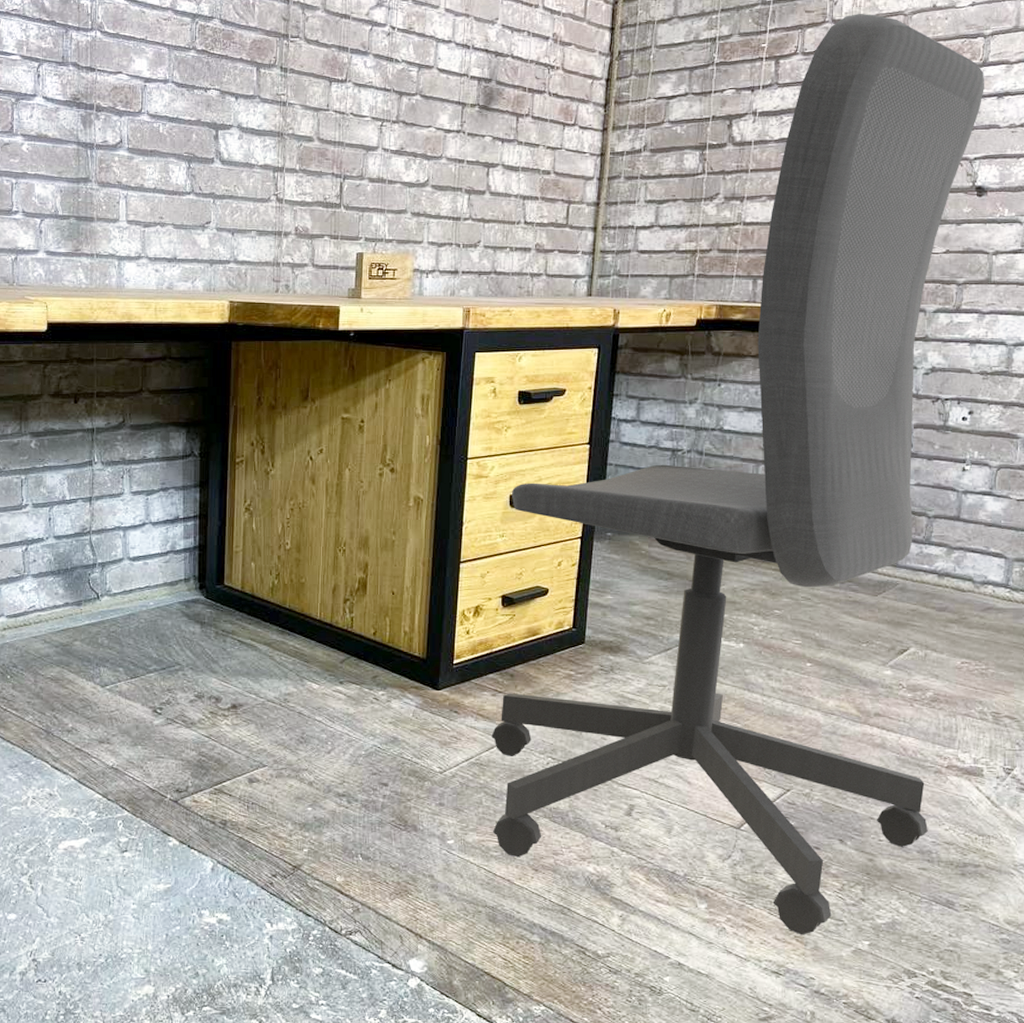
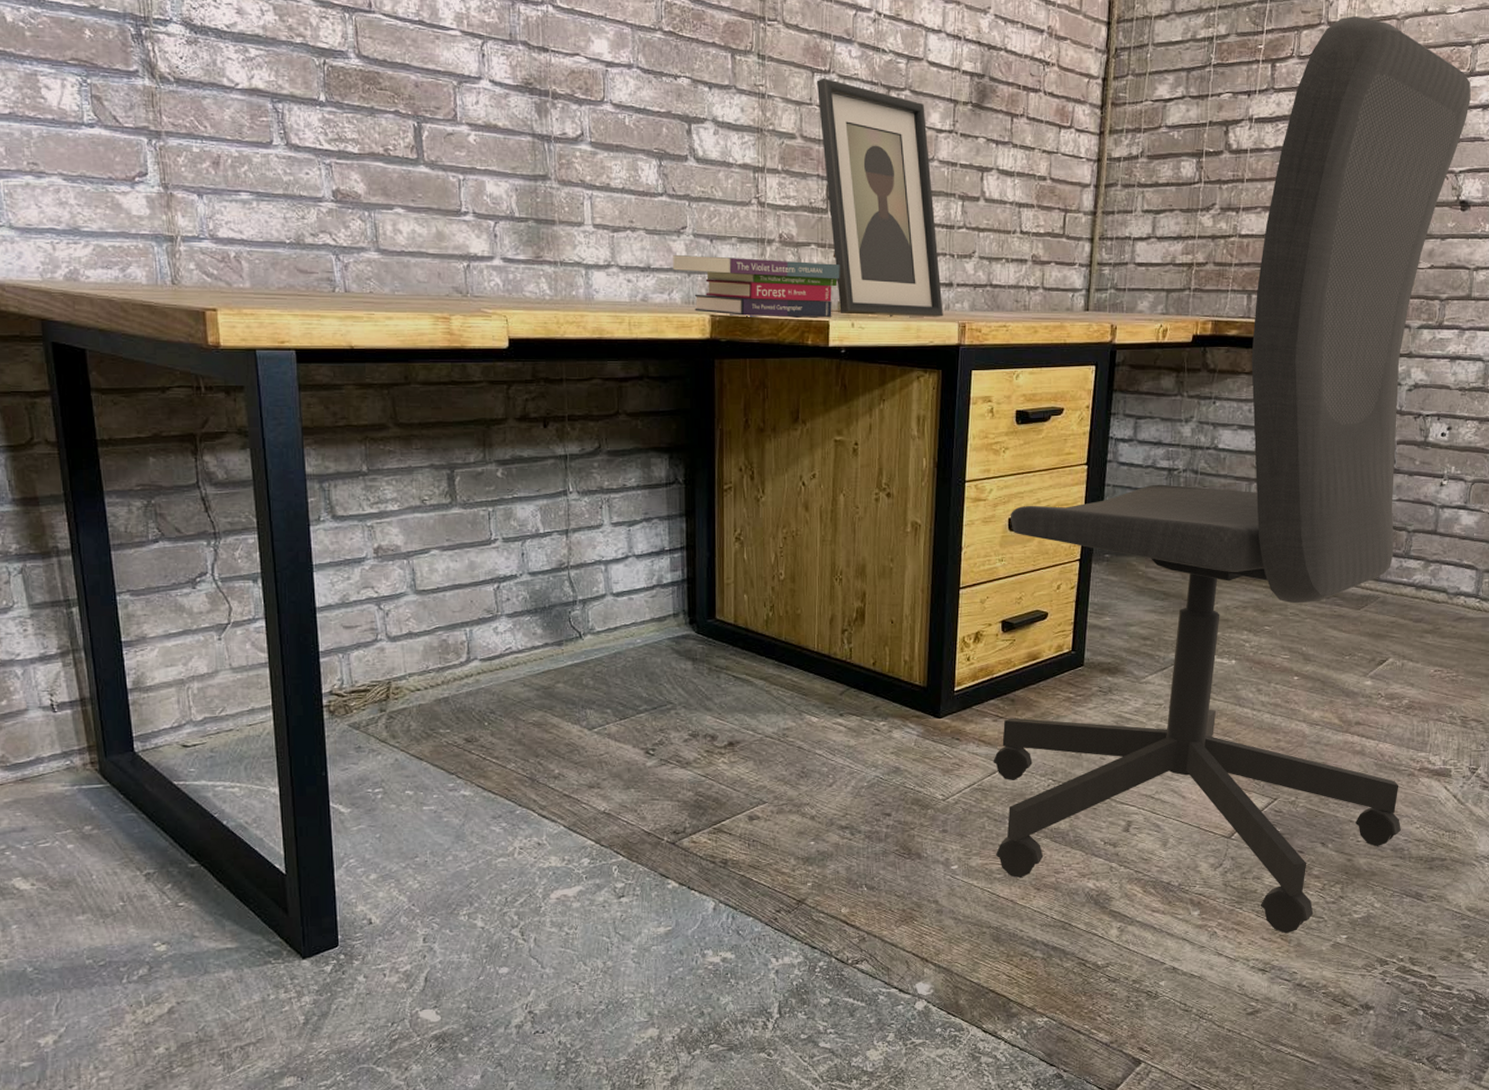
books: none [197,247,351,304] -> present [673,255,840,318]
picture frame: none [333,86,449,304] -> present [816,77,943,318]

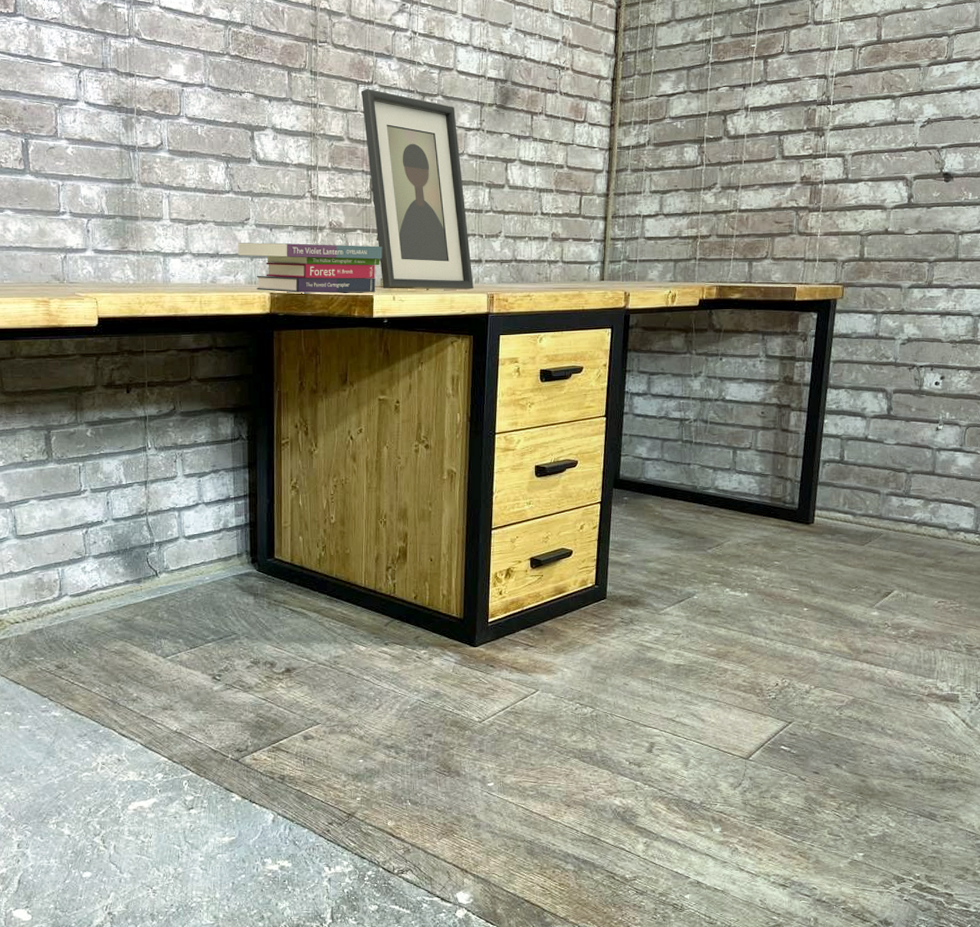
office chair: present [993,16,1471,934] -> none [524,16,949,851]

